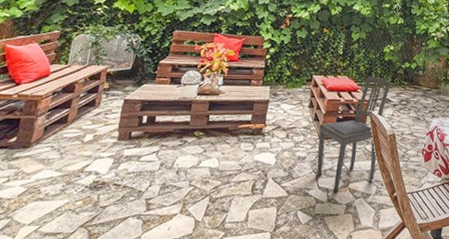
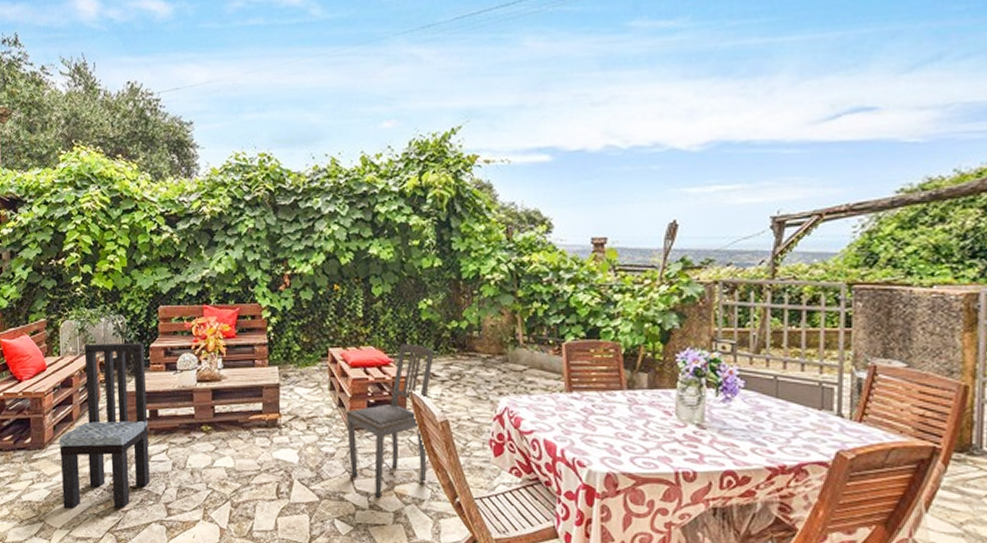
dining chair: none [37,56,154,206] -> present [59,342,150,509]

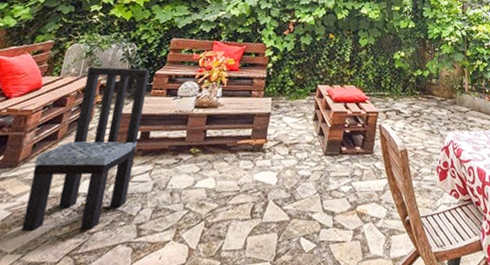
dining chair: present [345,343,435,498] -> none [321,85,402,217]

